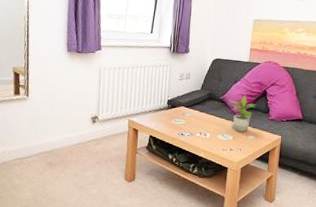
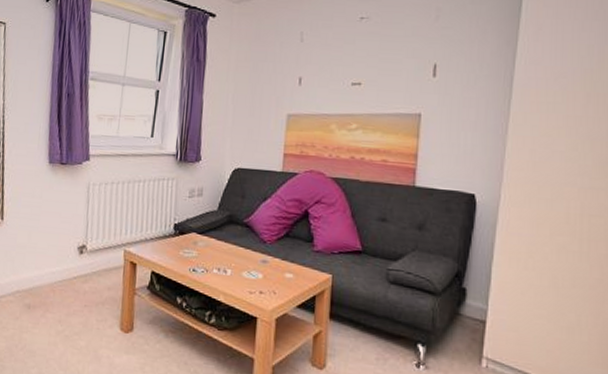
potted plant: present [228,94,257,133] -> none [255,216,296,269]

